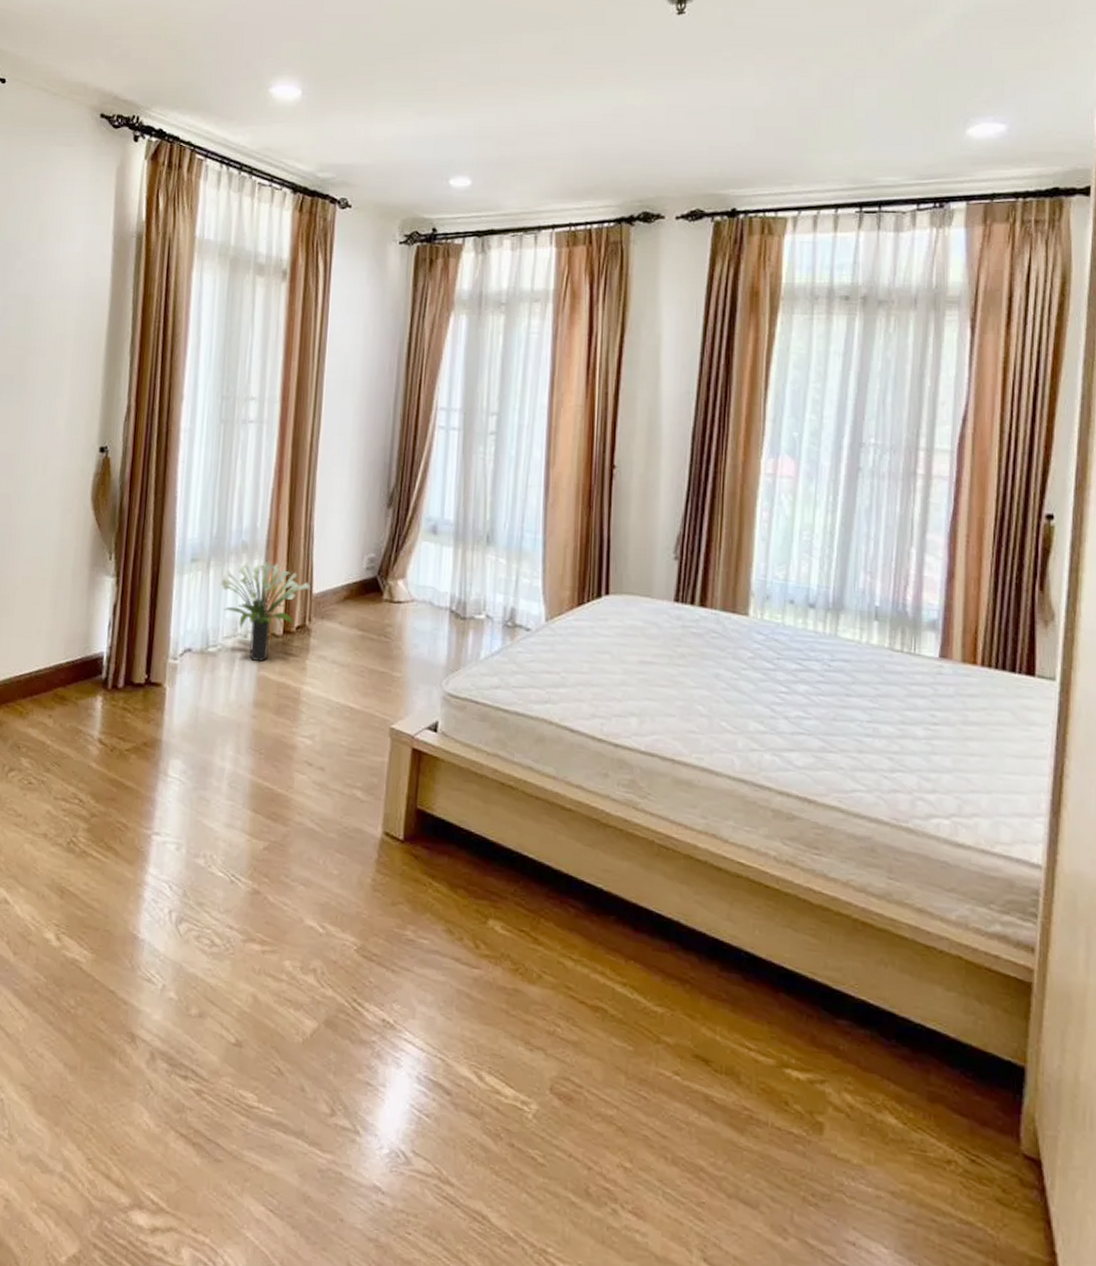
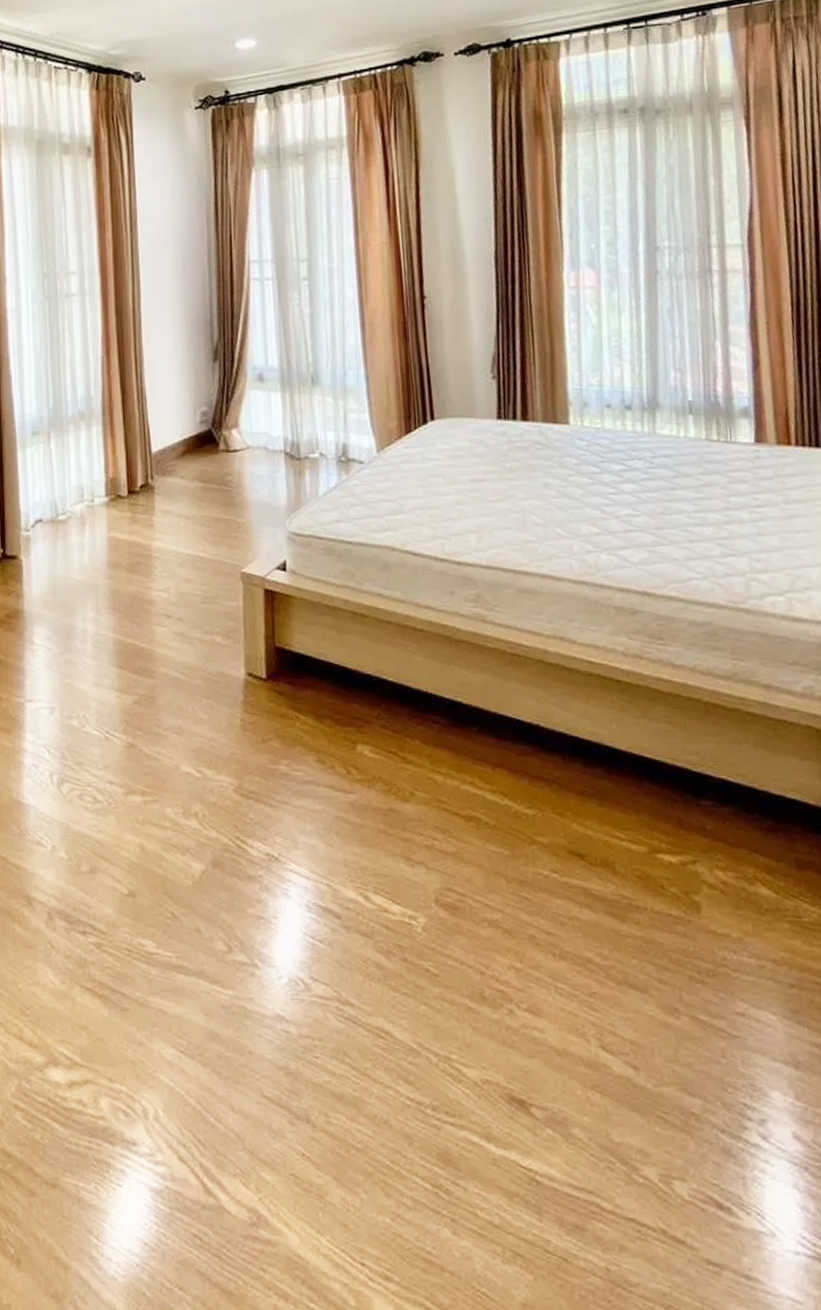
potted plant: present [220,562,310,662] -> none [62,427,149,523]

